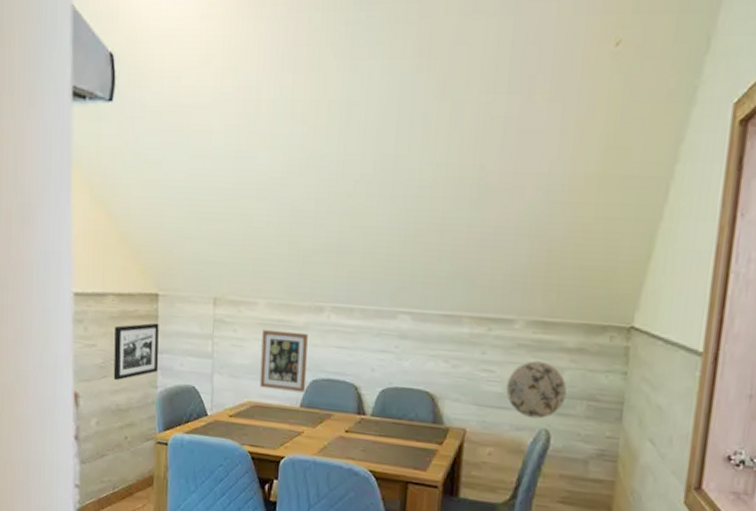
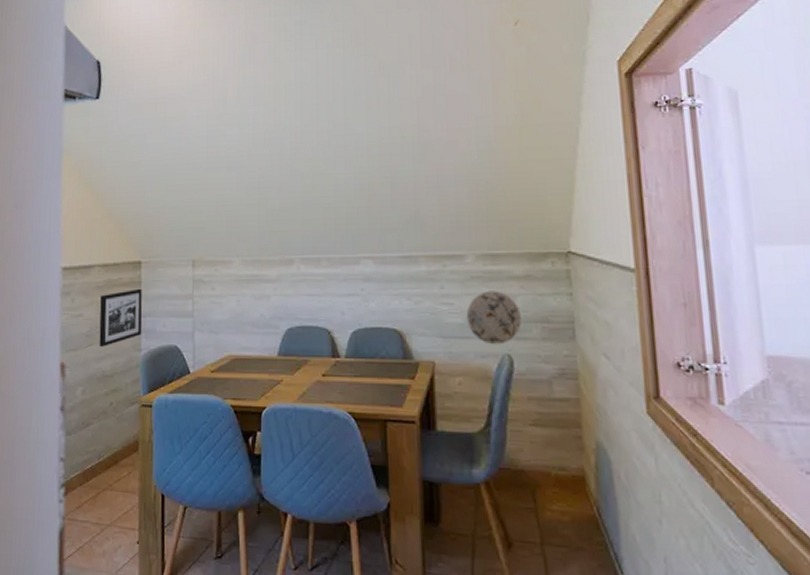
picture frame: present [259,329,308,393] -> none [238,284,282,341]

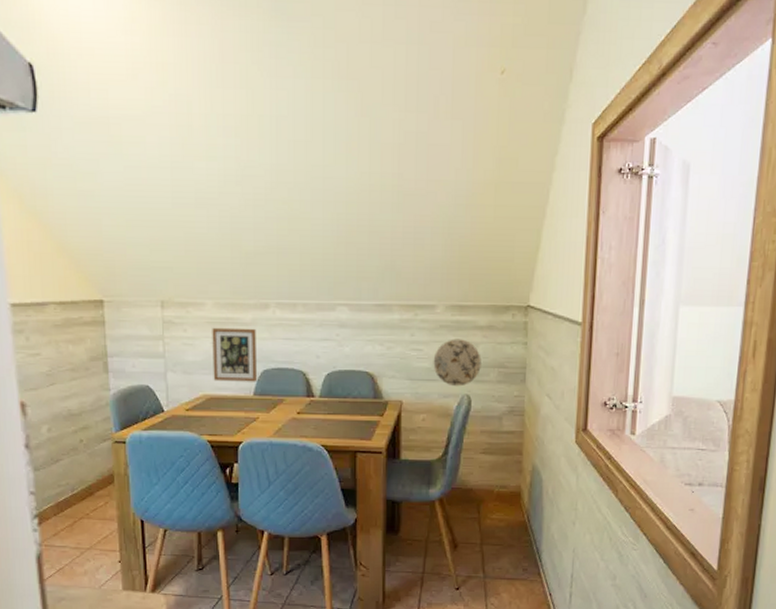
picture frame: present [99,288,142,347] -> none [59,328,110,386]
picture frame: none [238,284,282,341] -> present [212,327,258,382]

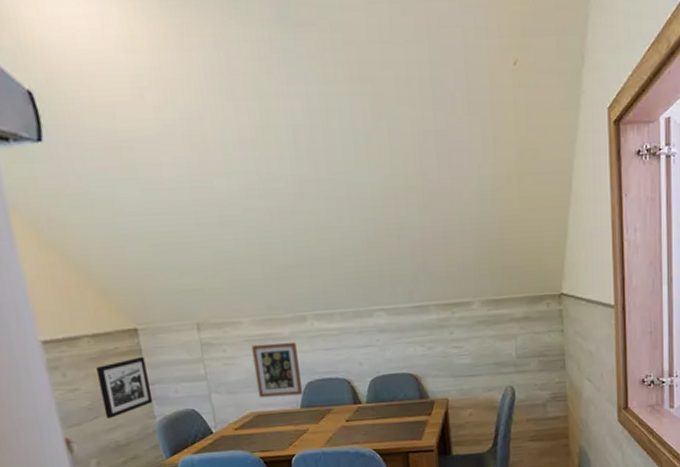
picture frame: none [59,328,110,386] -> present [96,356,153,418]
decorative plate: present [433,339,481,387] -> none [474,332,521,380]

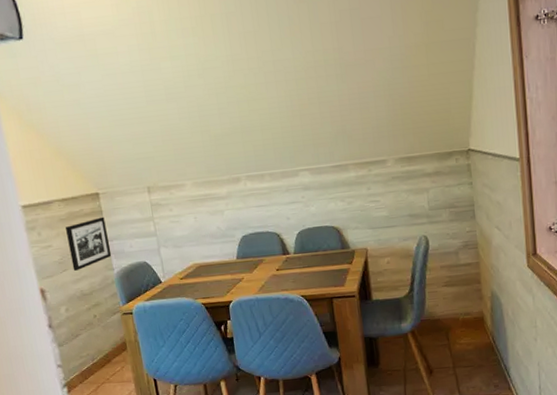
picture frame: present [251,342,303,398] -> none [194,200,239,251]

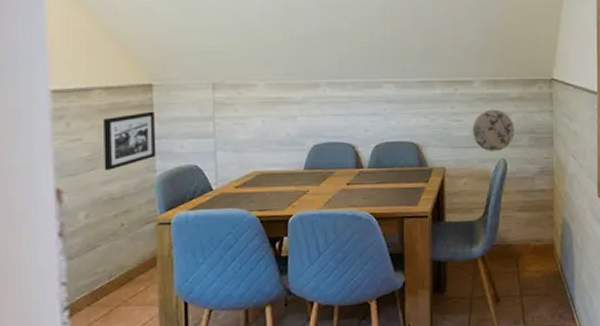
decorative plate: none [390,186,434,230] -> present [472,109,514,152]

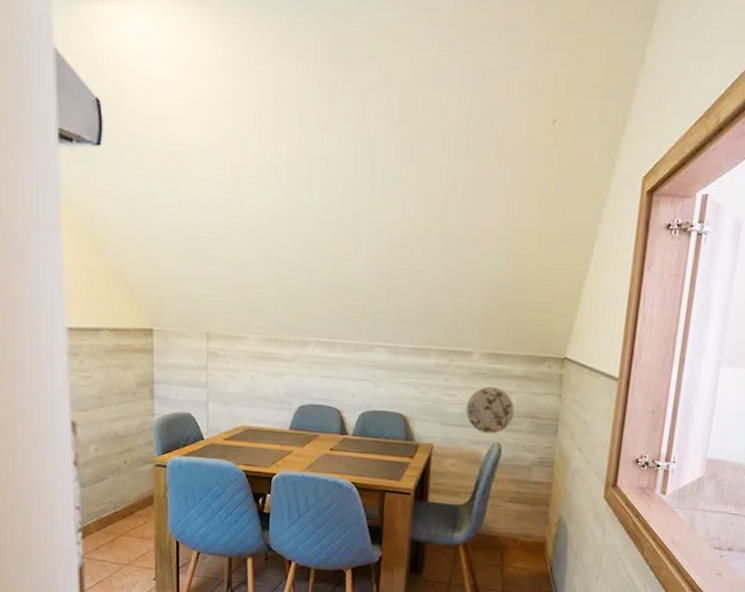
picture frame: present [104,111,156,170] -> none [111,355,155,409]

